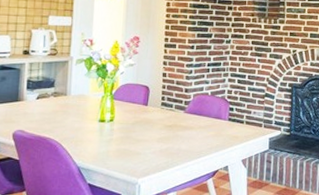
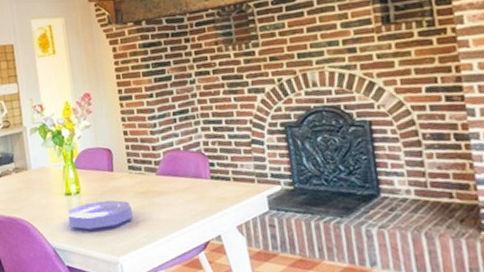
bowl: none [97,129,158,153] -> present [68,199,133,229]

